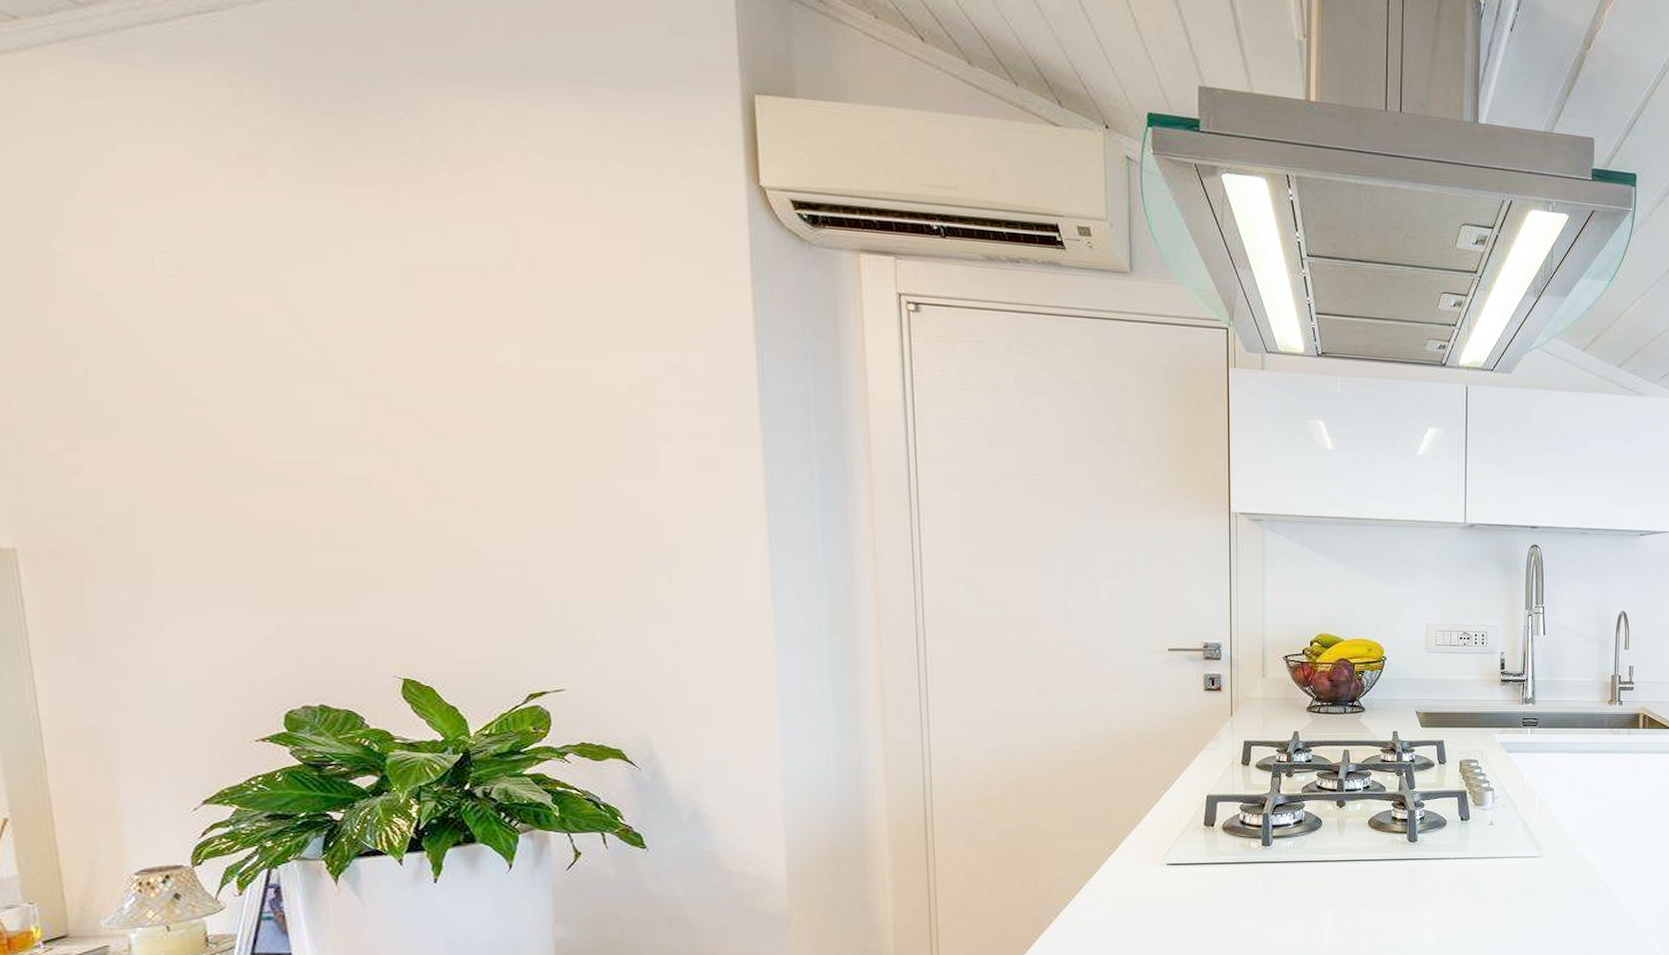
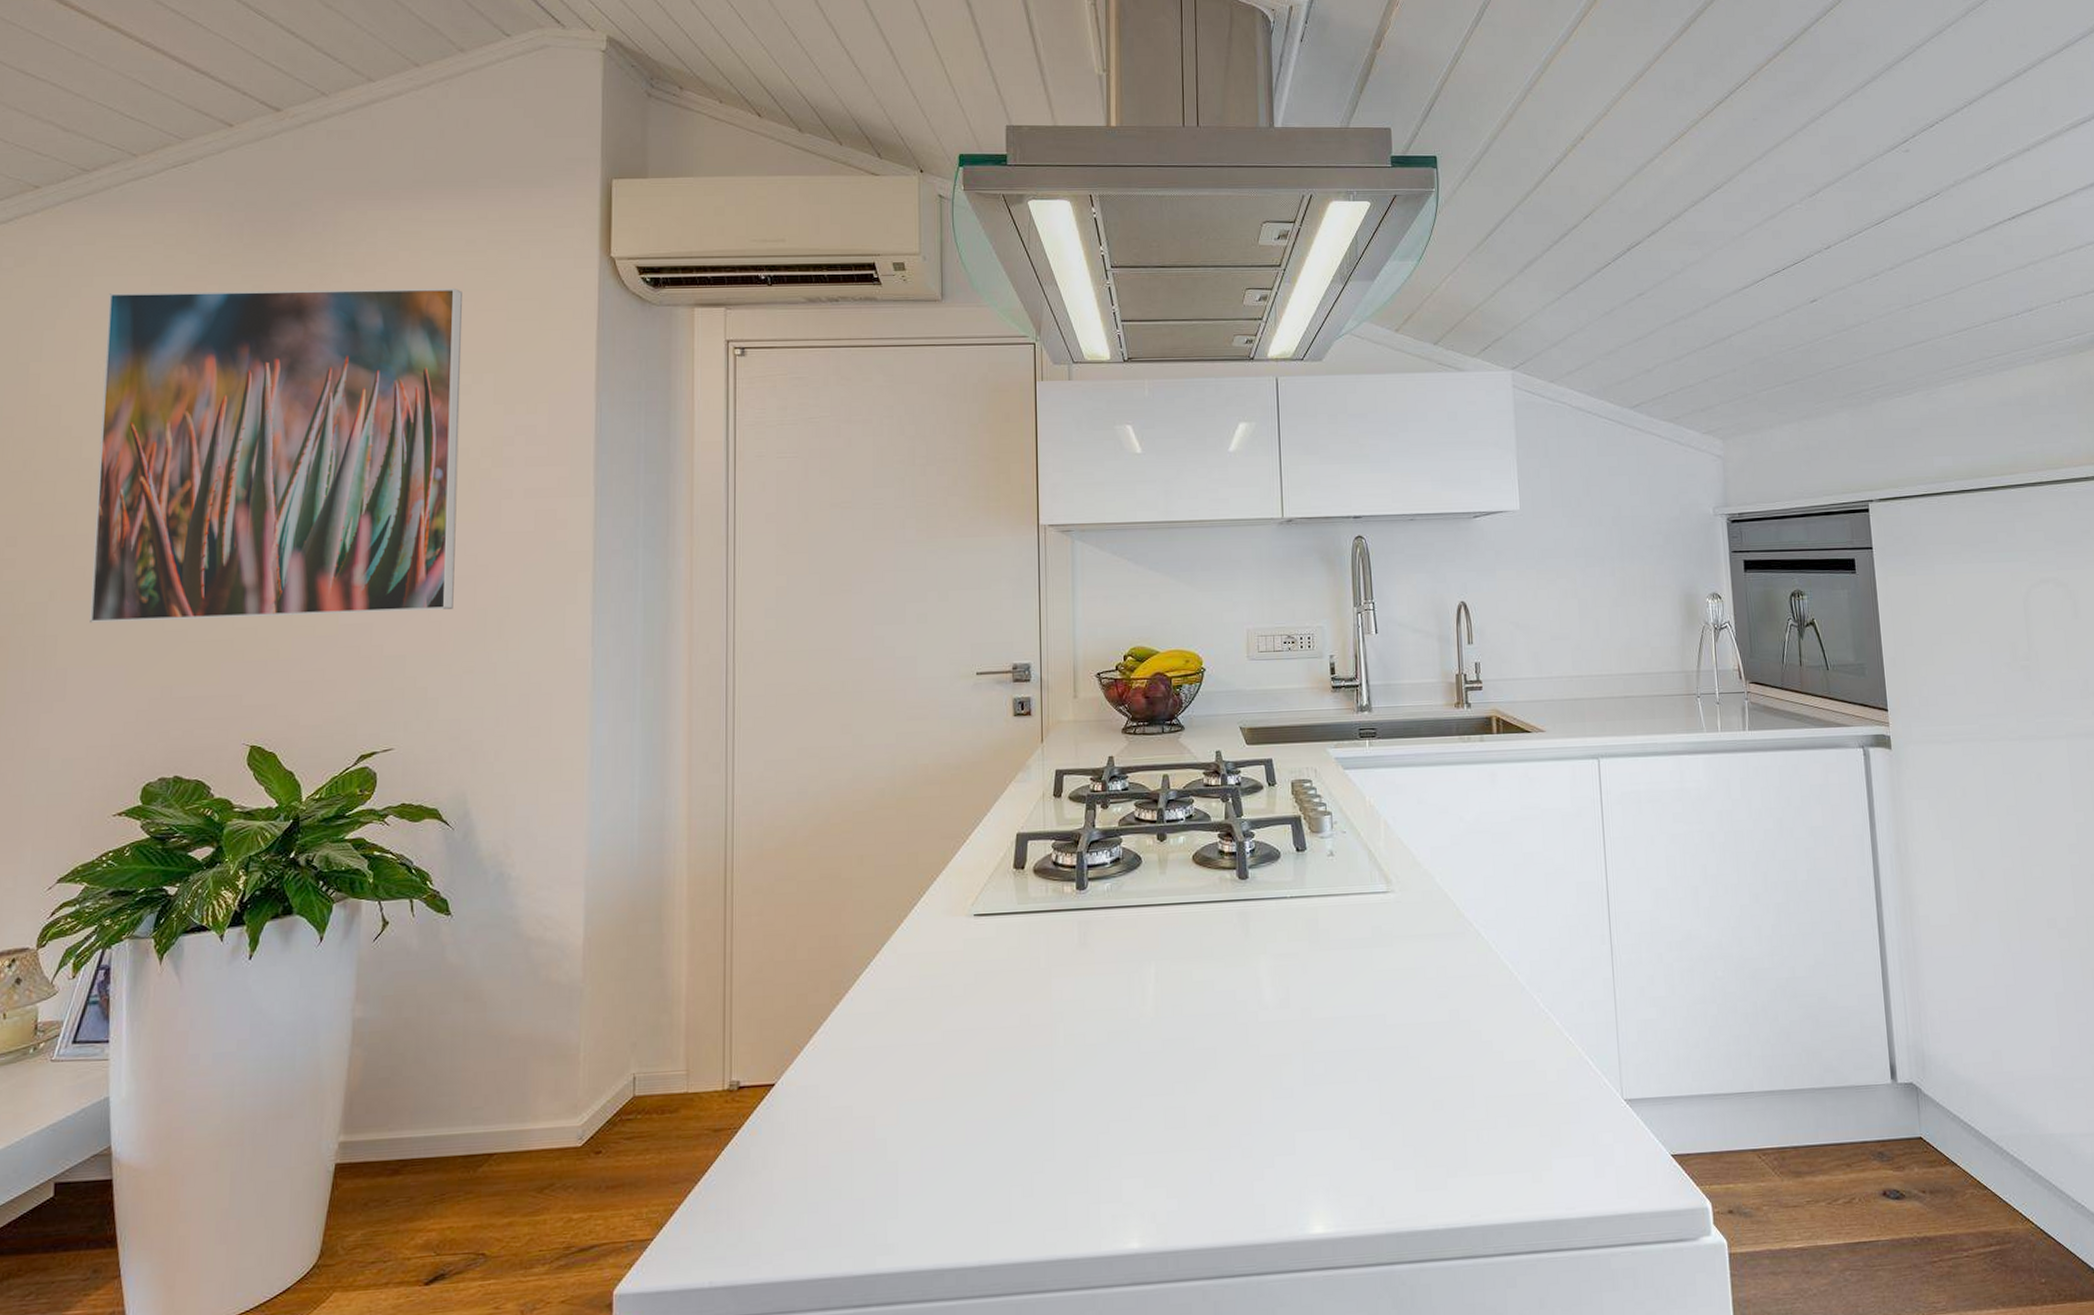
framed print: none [139,164,616,553] -> present [90,287,462,623]

